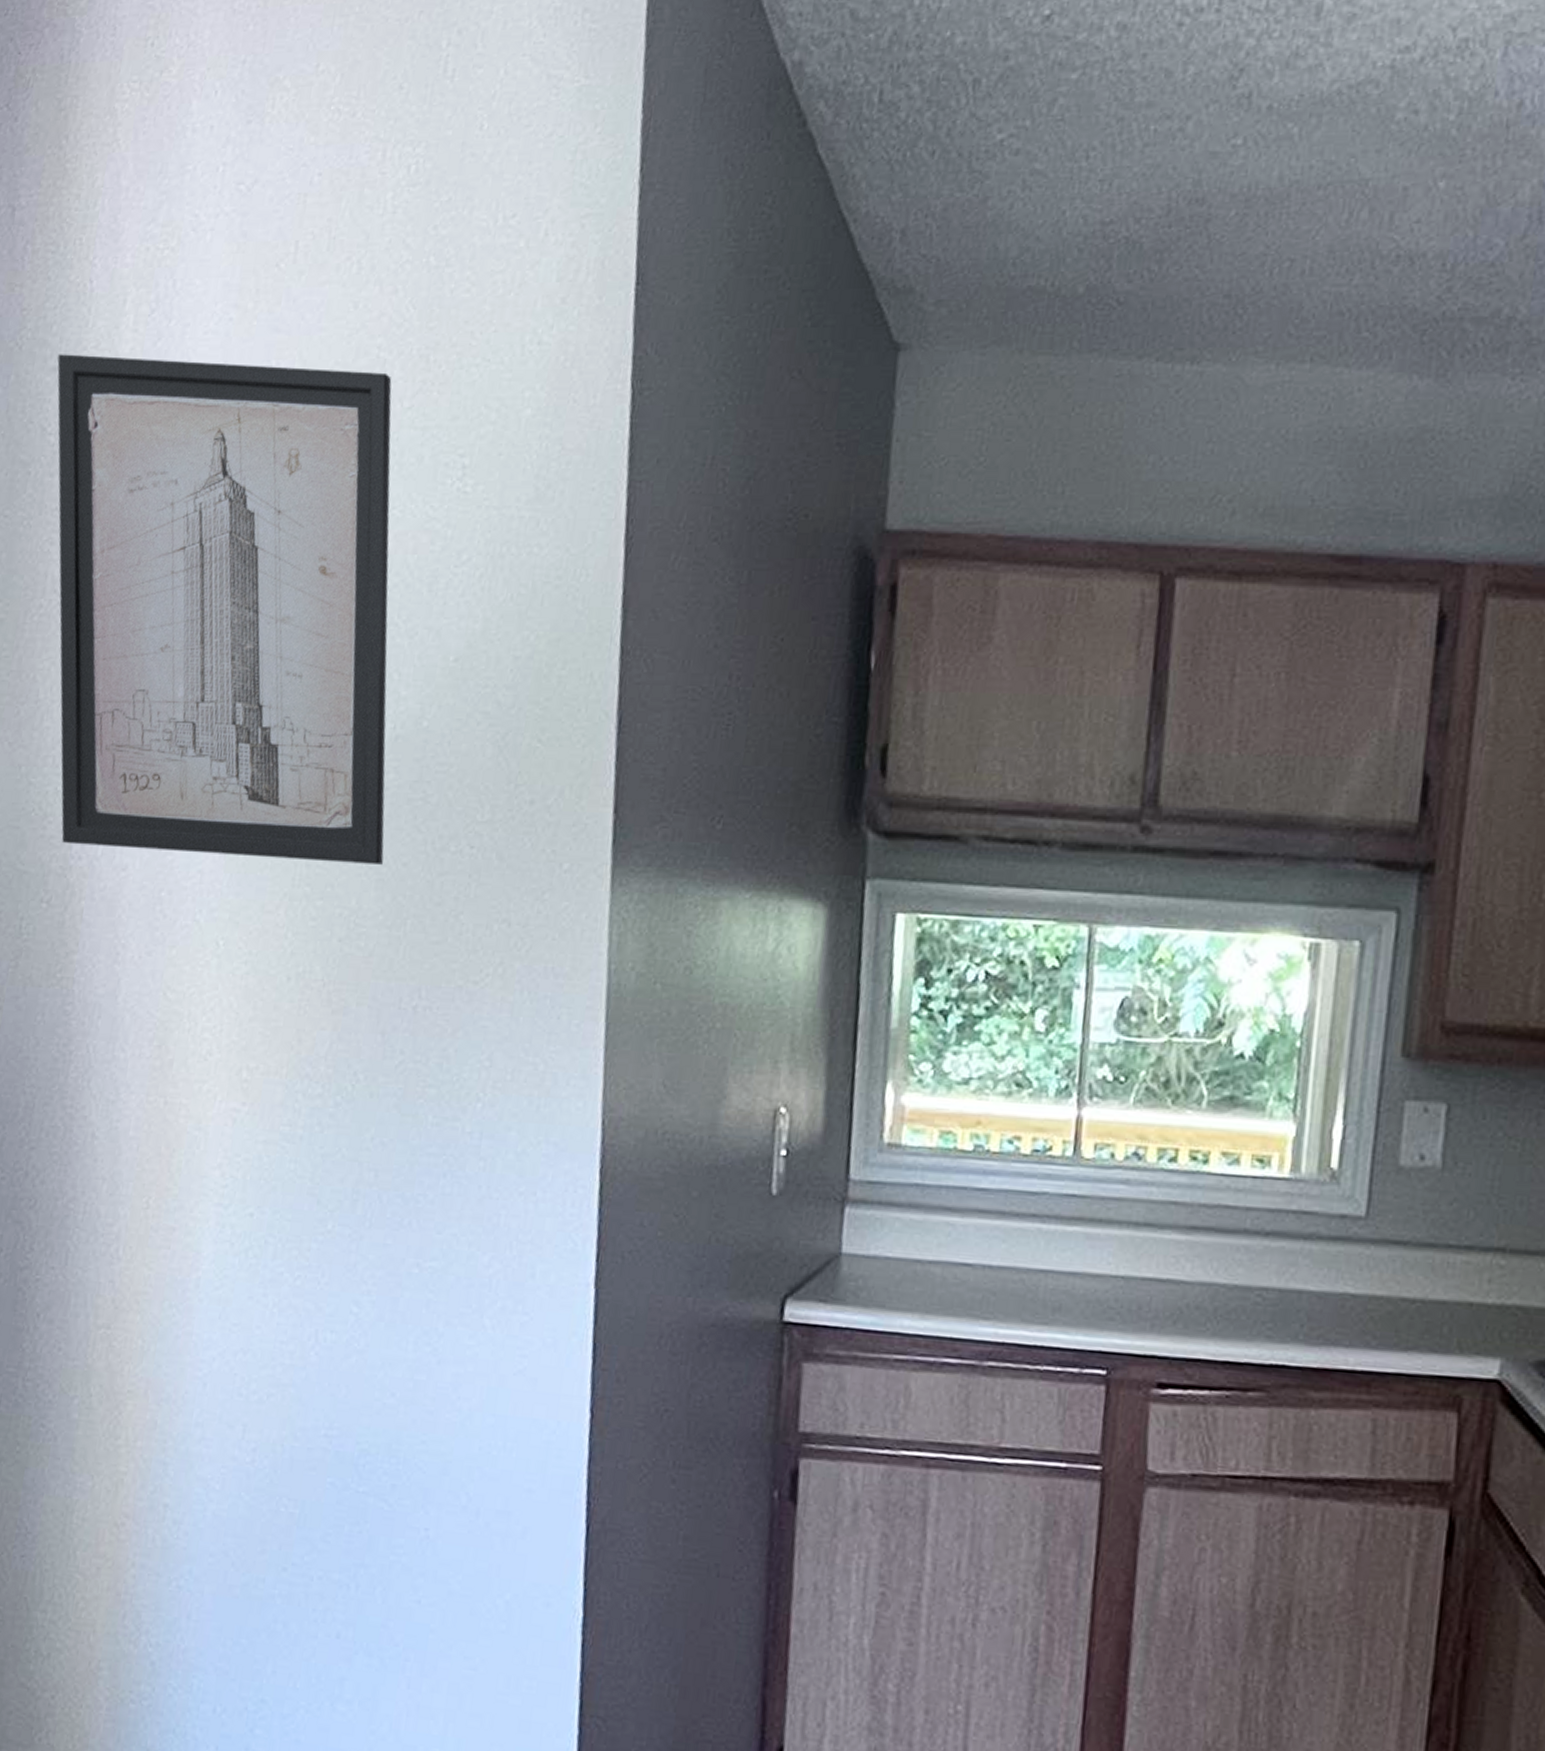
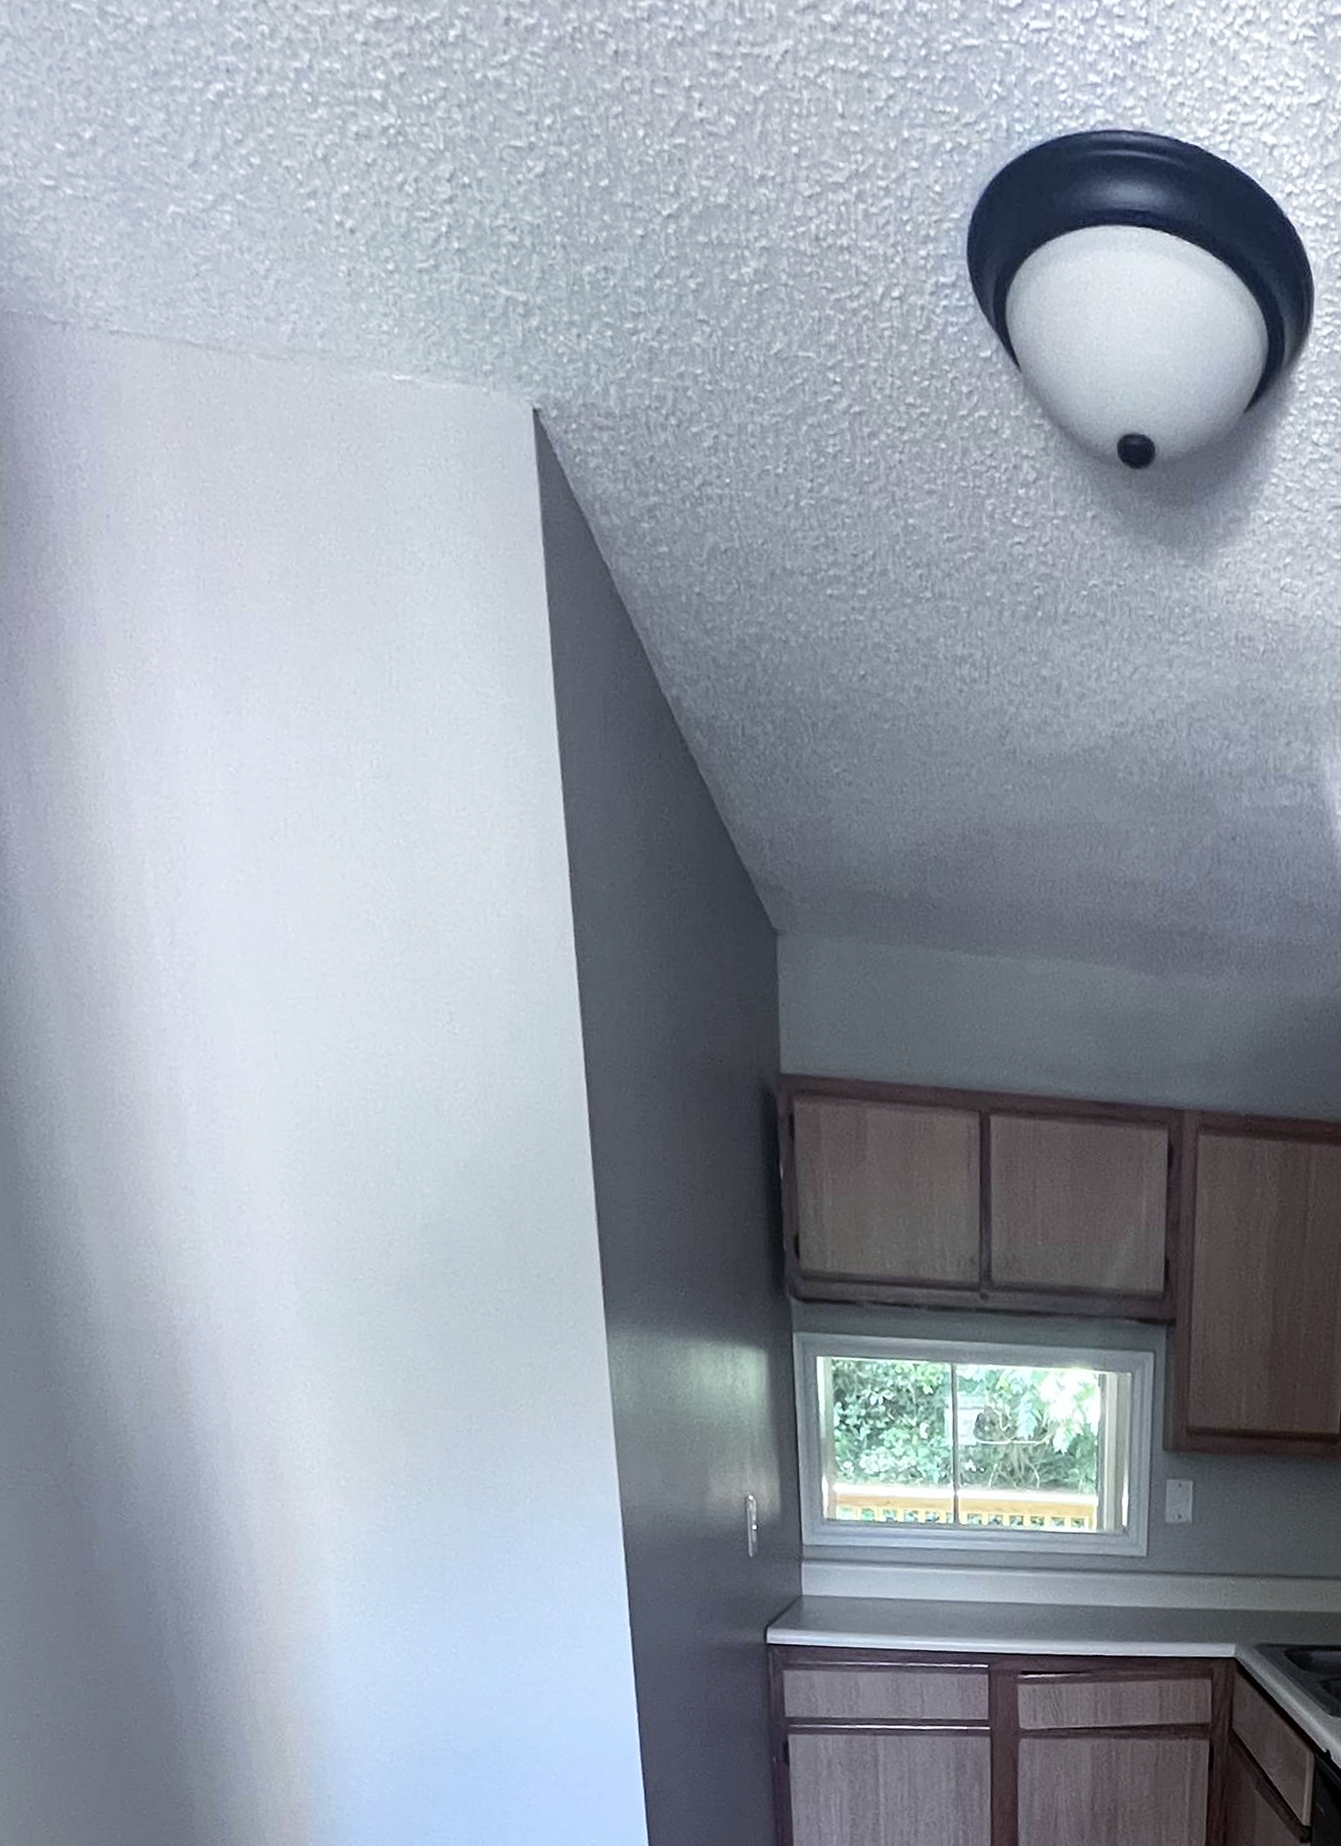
wall art: present [57,354,392,865] -> none [91,904,430,1323]

